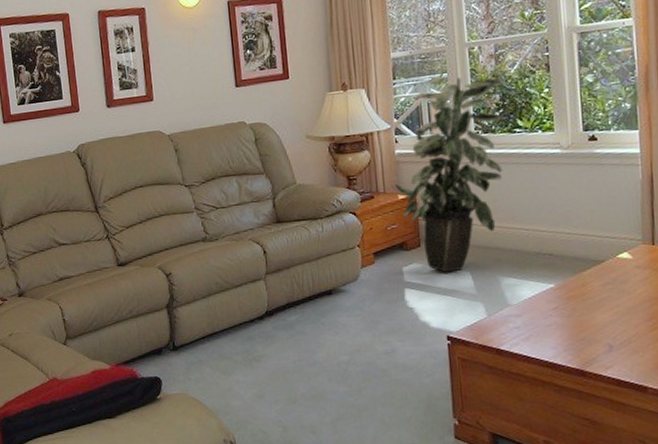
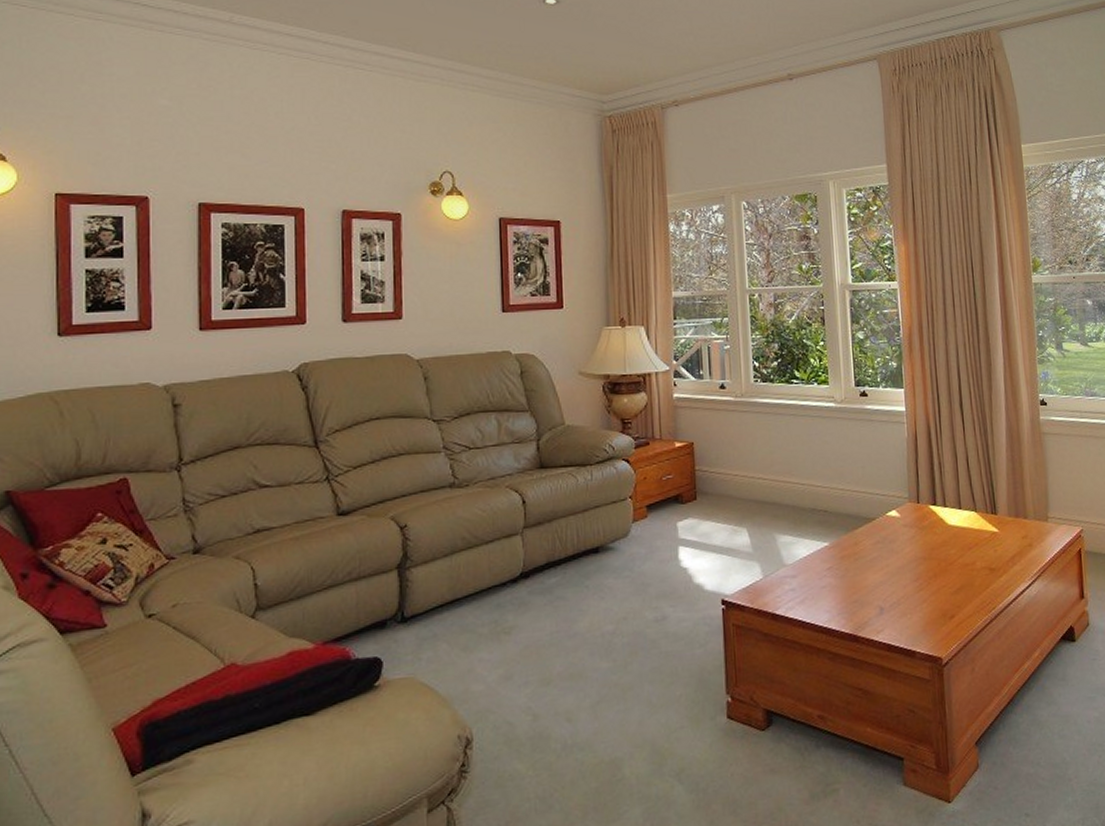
indoor plant: present [395,75,508,273] -> none [672,319,786,529]

